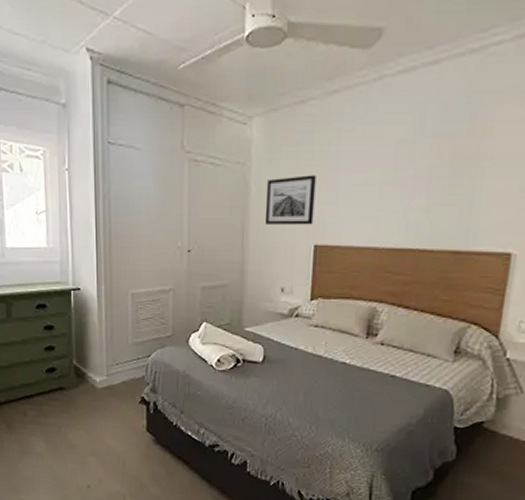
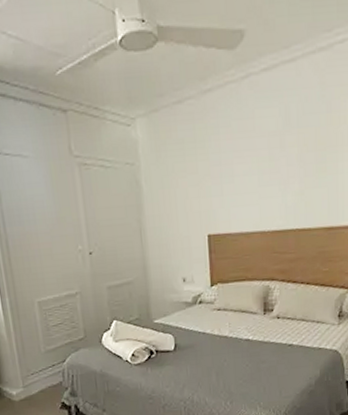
wall art: present [264,175,316,225] -> none [157,169,204,220]

